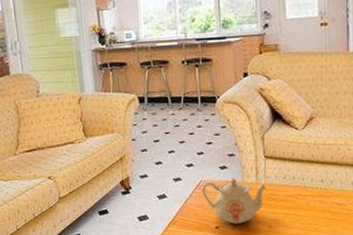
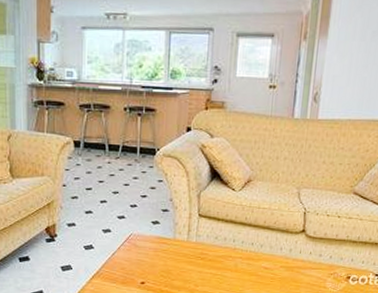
teapot: present [202,177,267,224] -> none [131,233,198,281]

